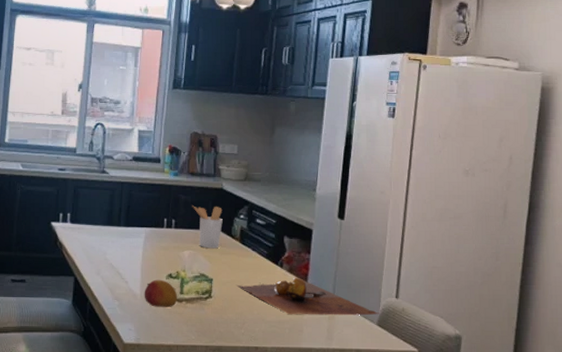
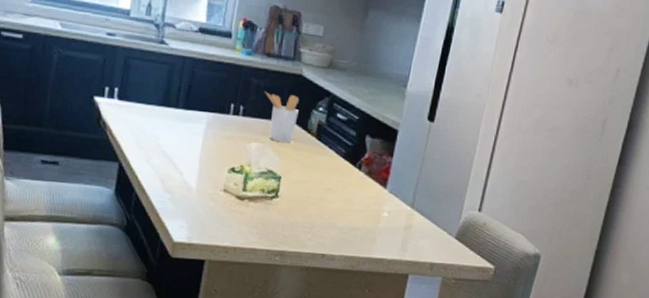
fruit: present [144,279,178,307] -> none [200,172,240,205]
cutting board: present [236,277,379,316] -> none [307,181,459,228]

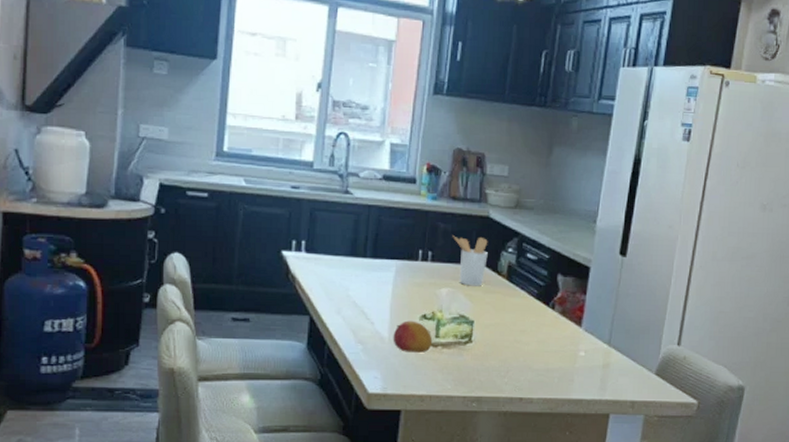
fruit: none [200,172,240,205] -> present [393,320,433,353]

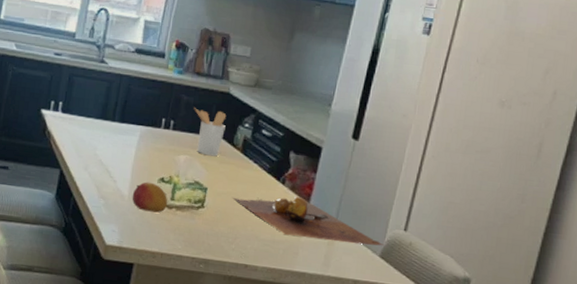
cutting board: none [501,320,658,364] -> present [232,196,384,246]

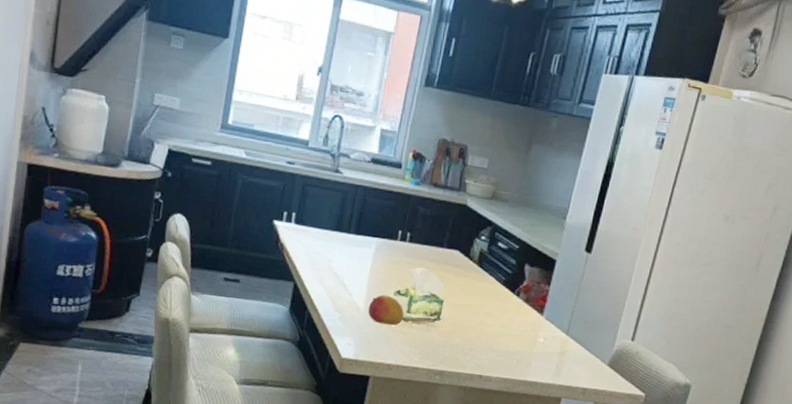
utensil holder: present [194,108,227,157] -> none [430,220,463,269]
cutting board: present [232,196,384,246] -> none [468,308,612,356]

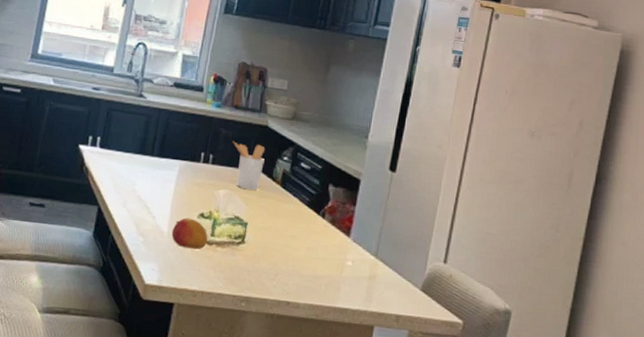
utensil holder: none [430,220,463,269] -> present [232,141,265,191]

